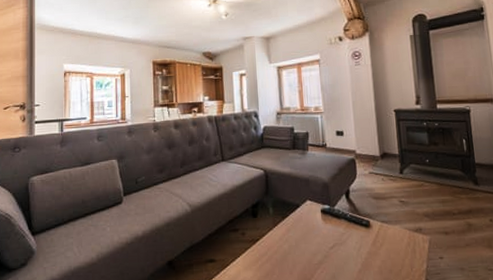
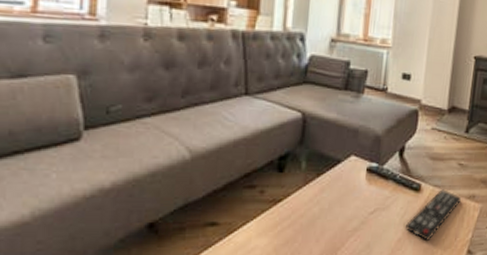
remote control: none [363,224,409,271] -> present [406,189,461,241]

